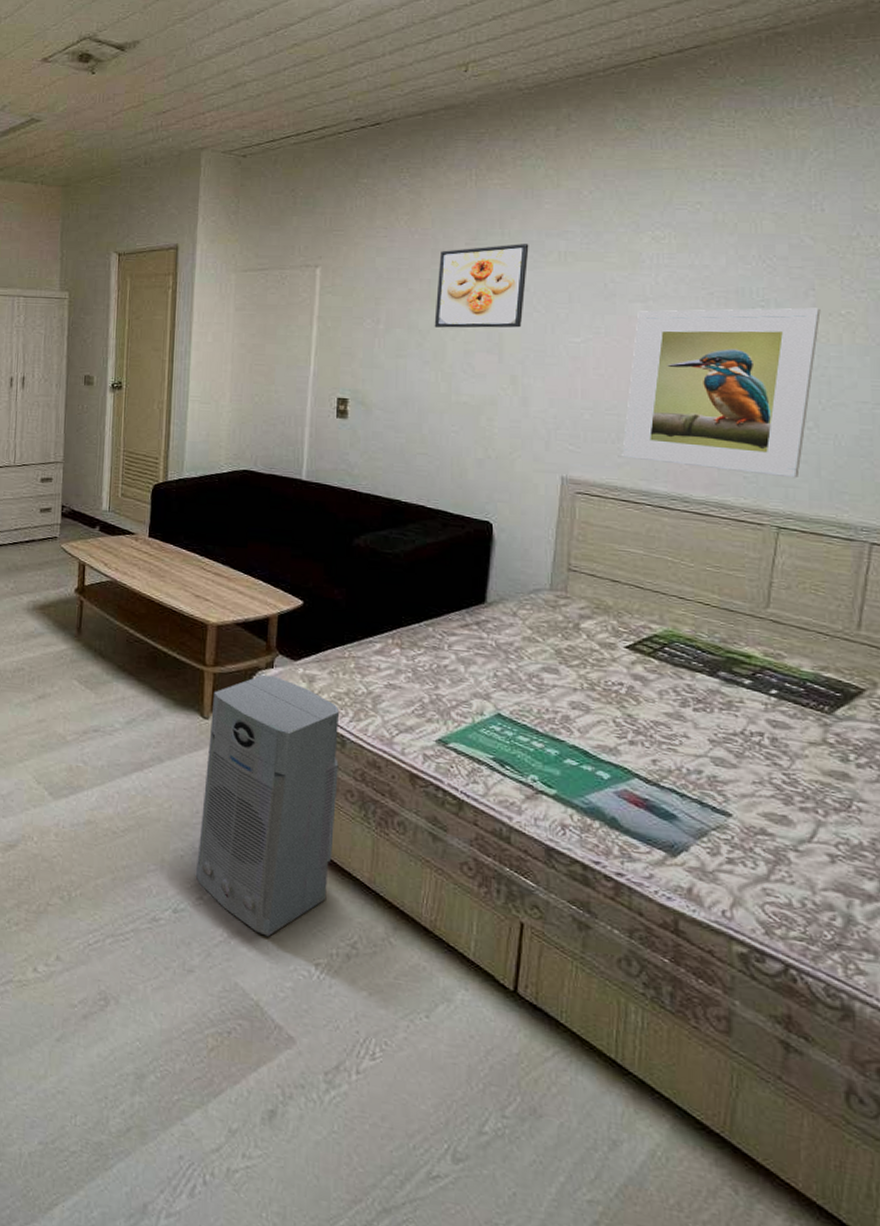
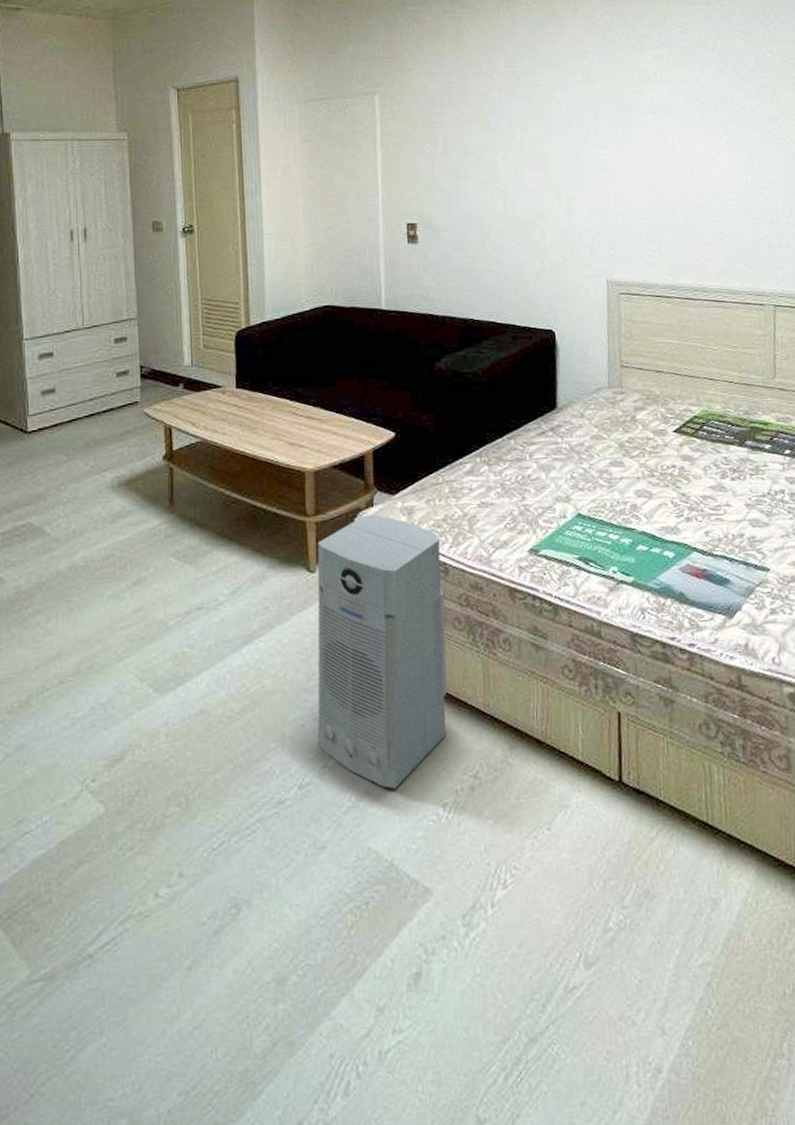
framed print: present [434,244,529,328] -> none [484,65,560,148]
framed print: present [622,307,821,479] -> none [650,112,784,261]

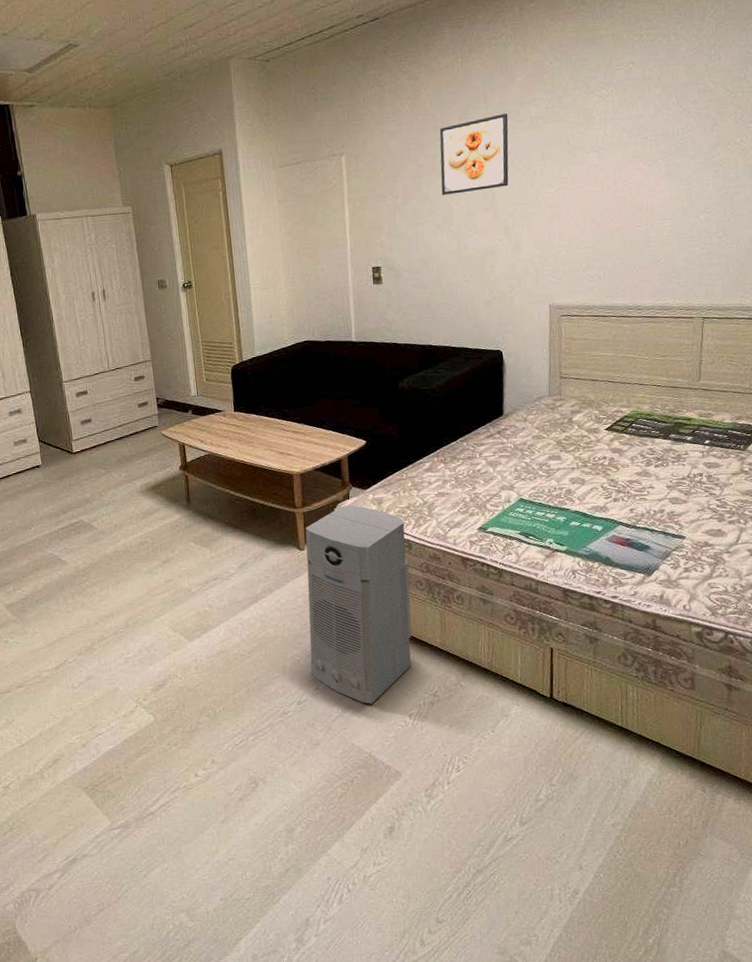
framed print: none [484,65,560,148] -> present [439,113,509,195]

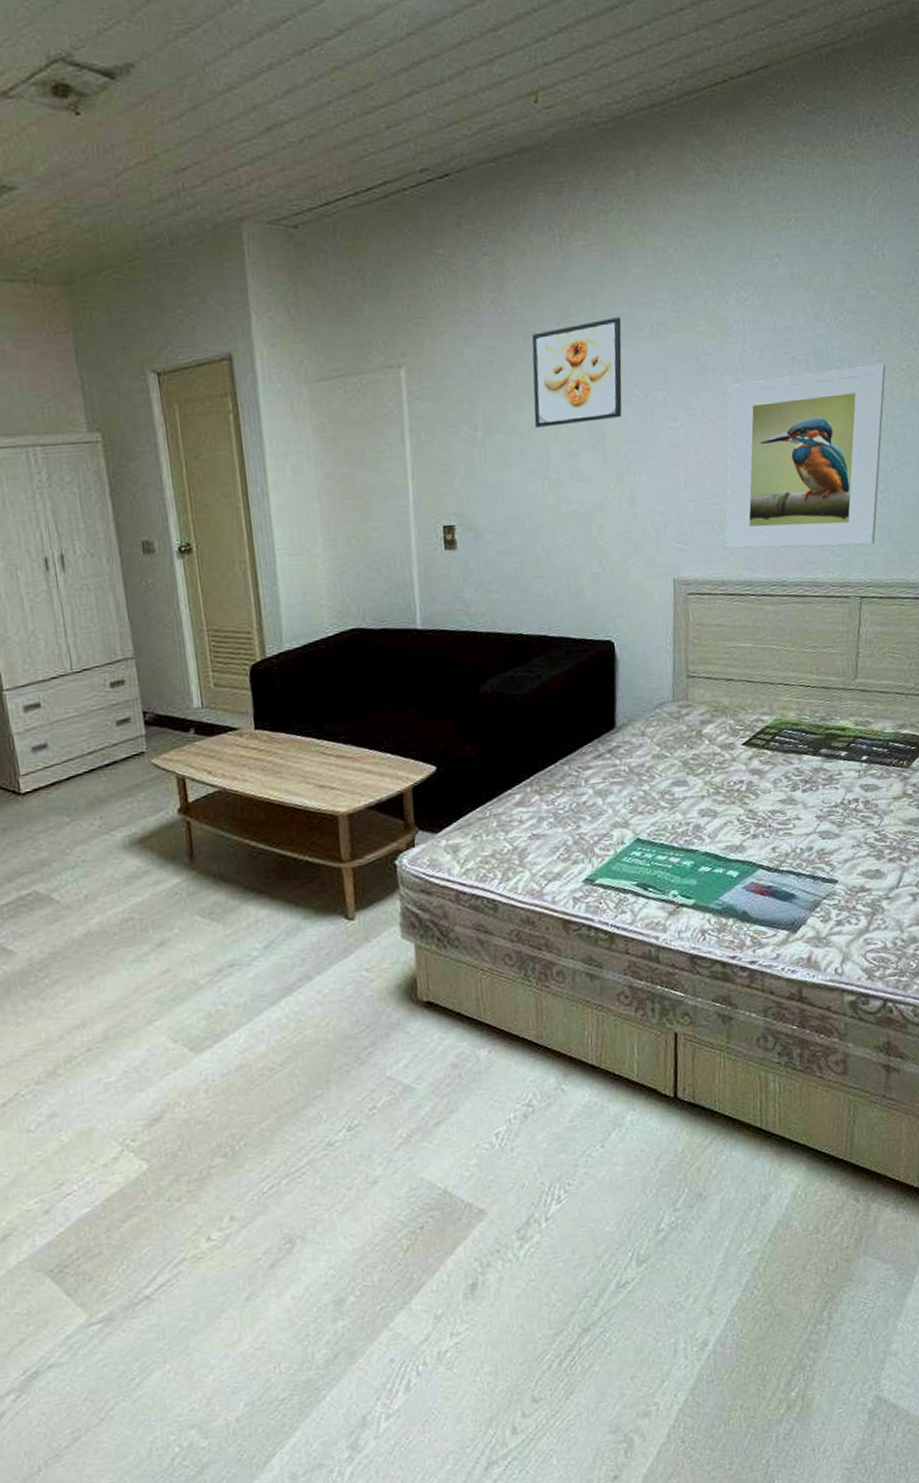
air purifier: present [305,505,412,704] -> none [355,854,499,1124]
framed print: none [591,140,723,282] -> present [726,364,886,549]

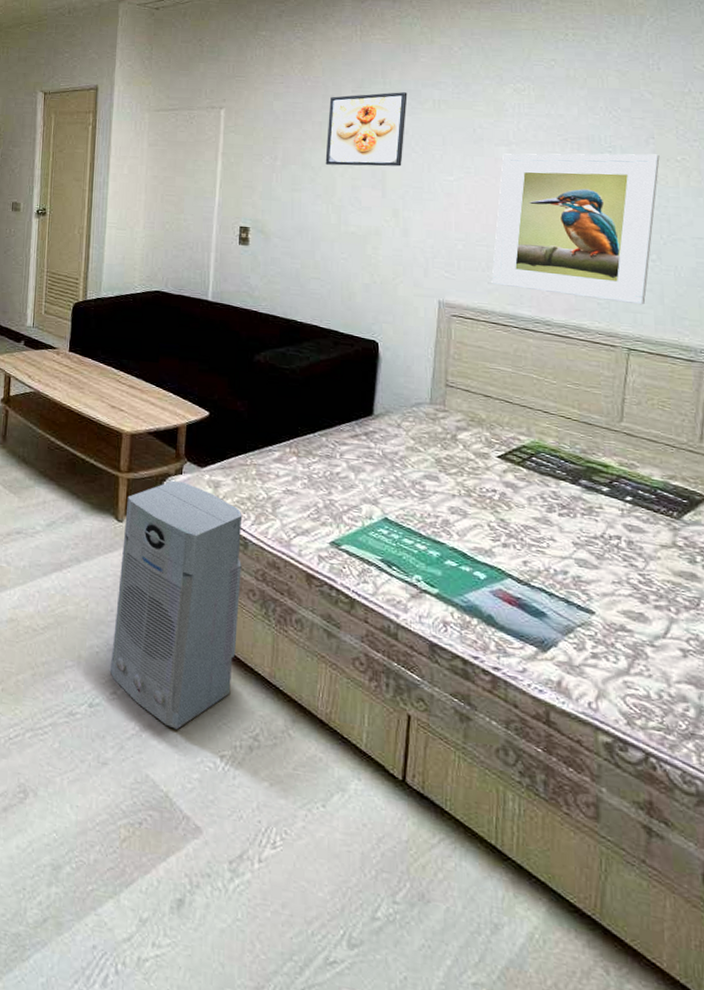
air purifier: none [355,854,499,1124] -> present [109,480,243,730]

